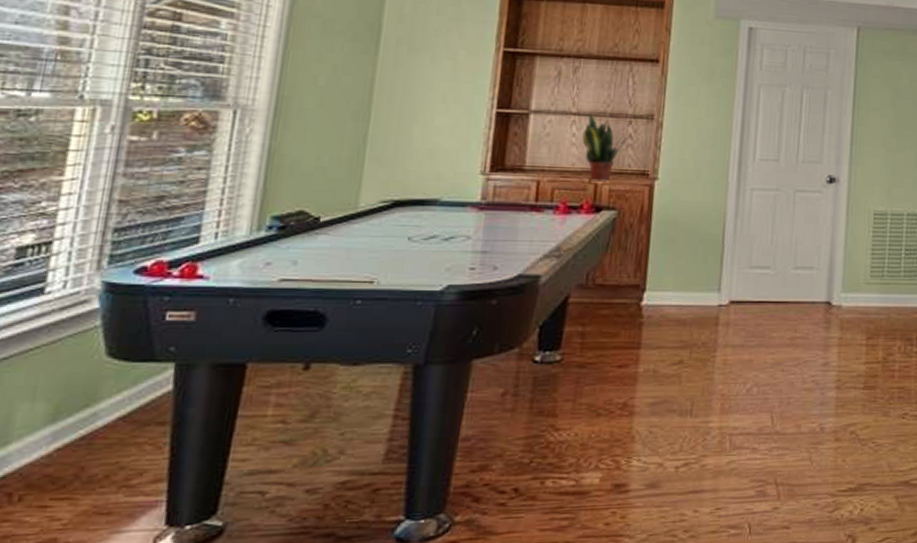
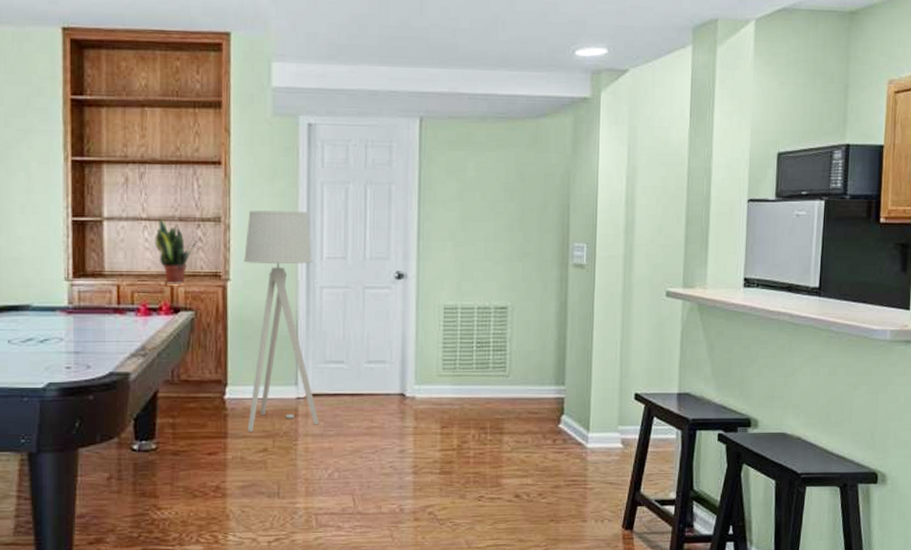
floor lamp: none [663,109,745,342] -> present [244,210,320,432]

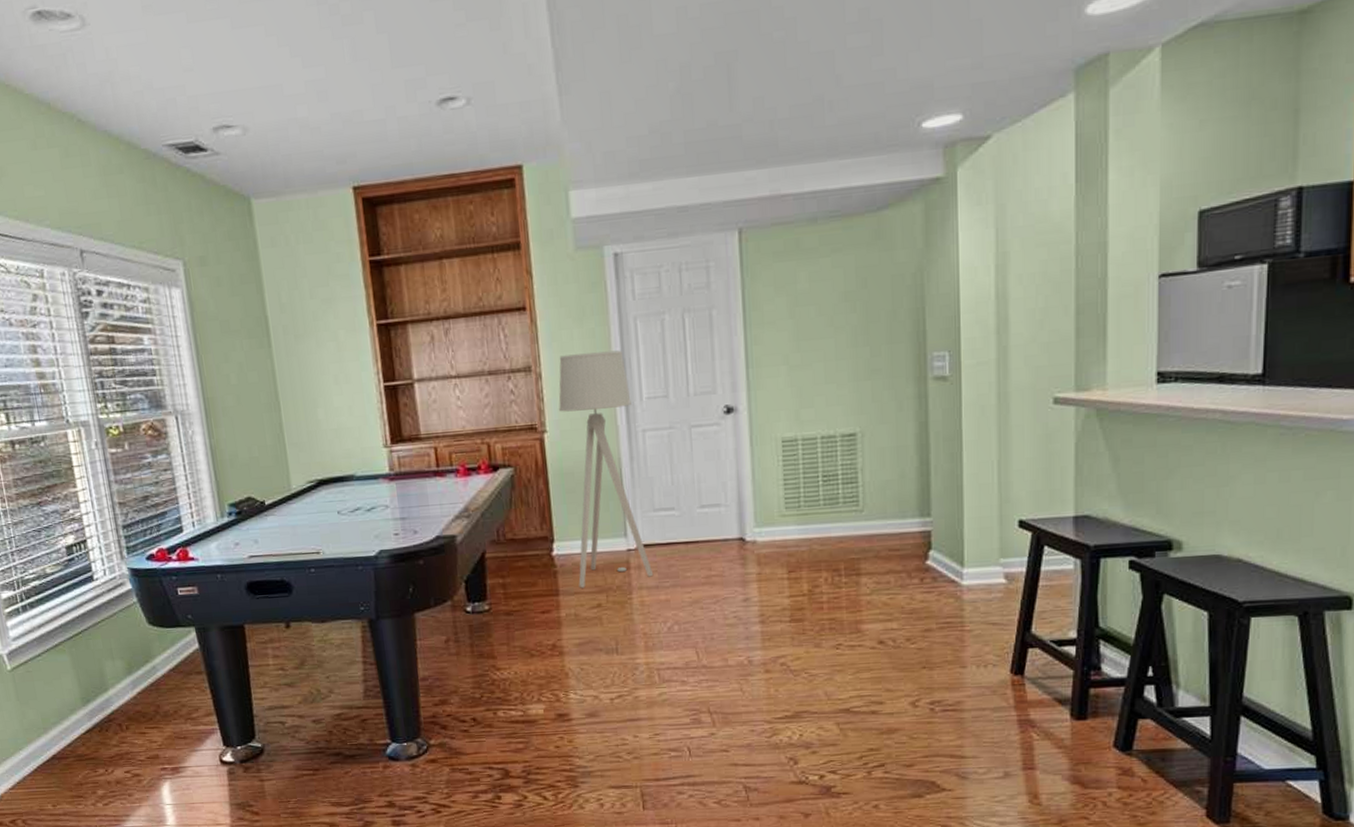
potted plant: present [155,218,197,284] -> none [466,374,509,442]

